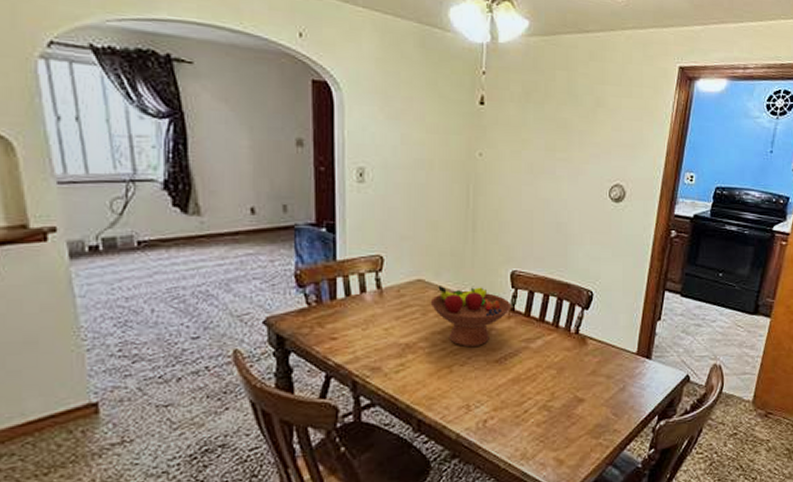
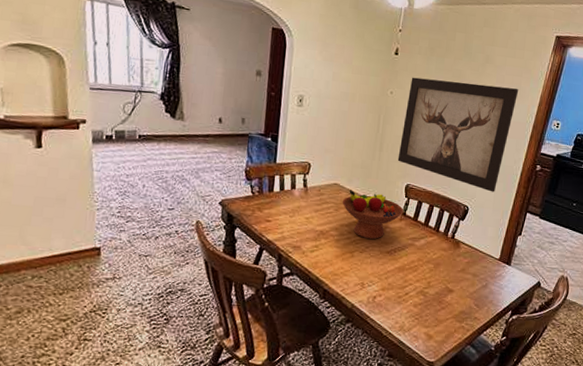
wall art: none [497,132,641,270] -> present [397,77,519,192]

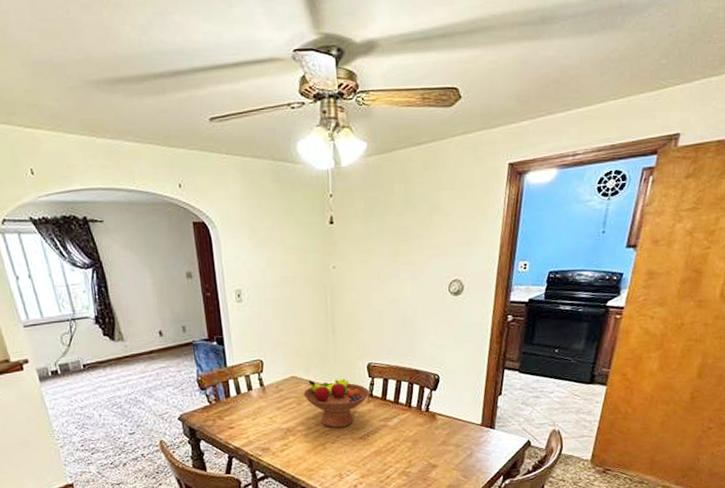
wall art: present [397,77,519,192] -> none [352,234,475,355]

